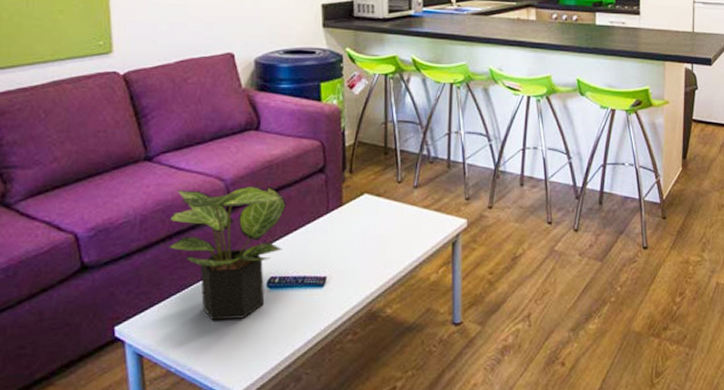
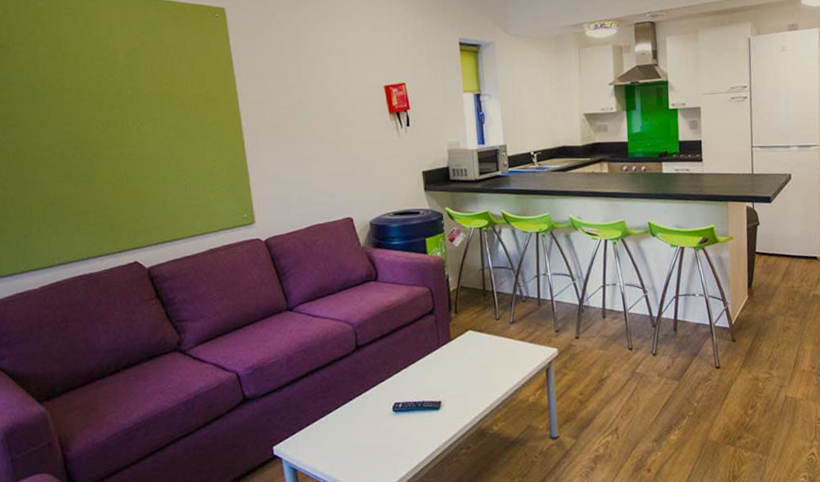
potted plant: present [166,185,286,321] -> none [309,327,404,440]

